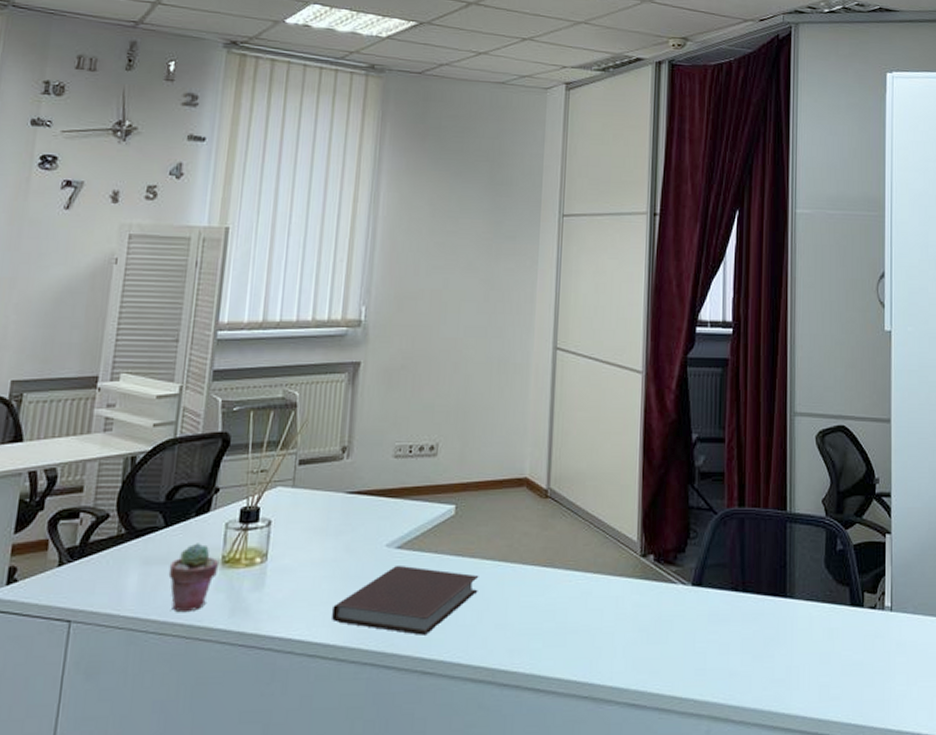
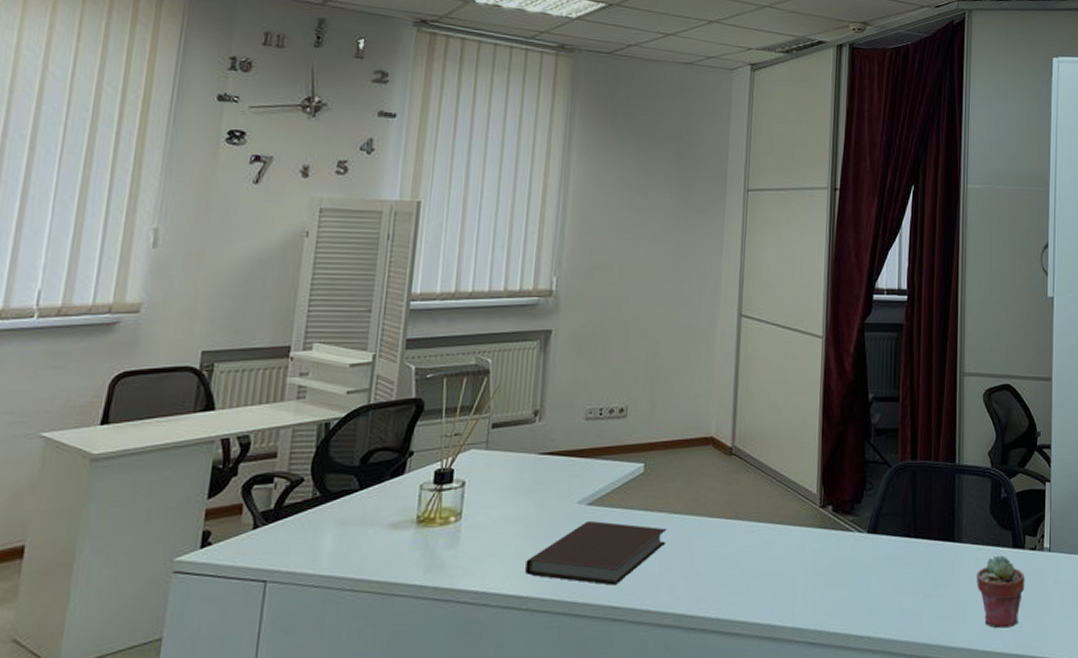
potted succulent: present [168,543,219,613] -> none [363,504,414,570]
potted succulent: none [811,614,865,695] -> present [977,555,1025,629]

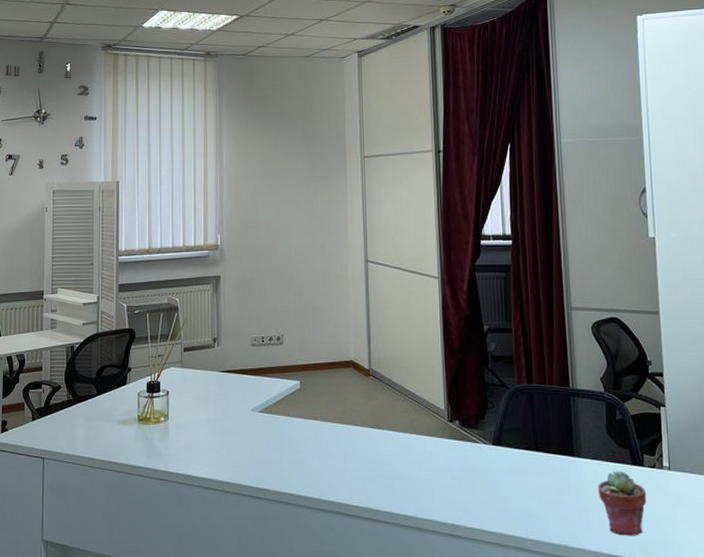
notebook: present [525,521,667,585] -> none [218,425,323,476]

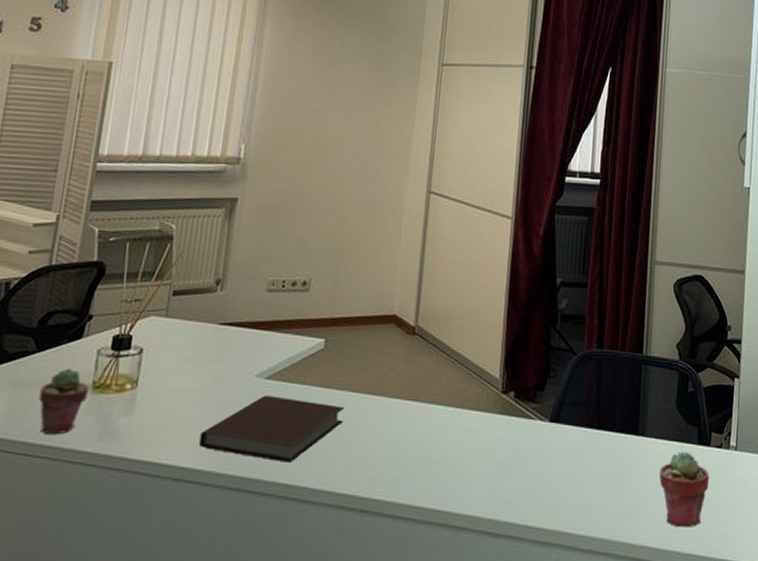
potted succulent: none [103,406,136,455] -> present [38,368,90,435]
notebook: none [218,425,323,476] -> present [199,396,345,462]

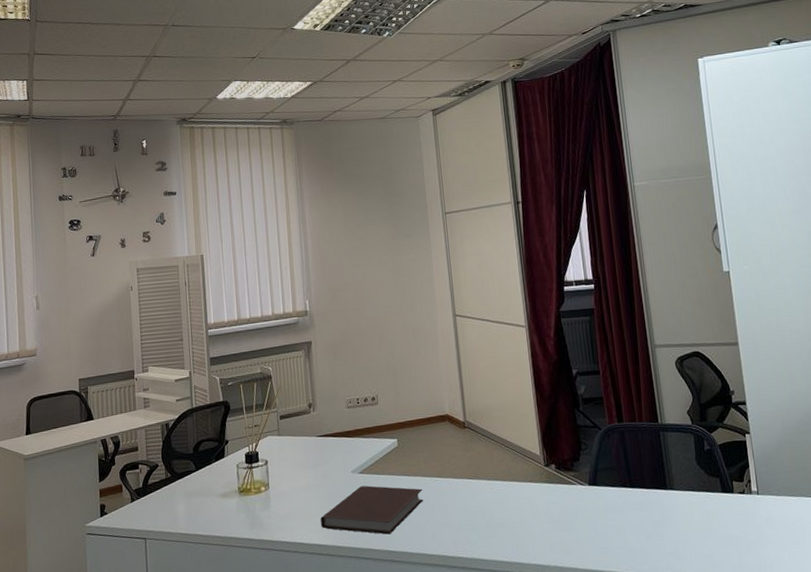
potted succulent: present [38,368,90,435] -> none [204,479,237,529]
potted succulent: present [659,452,710,527] -> none [692,499,739,562]

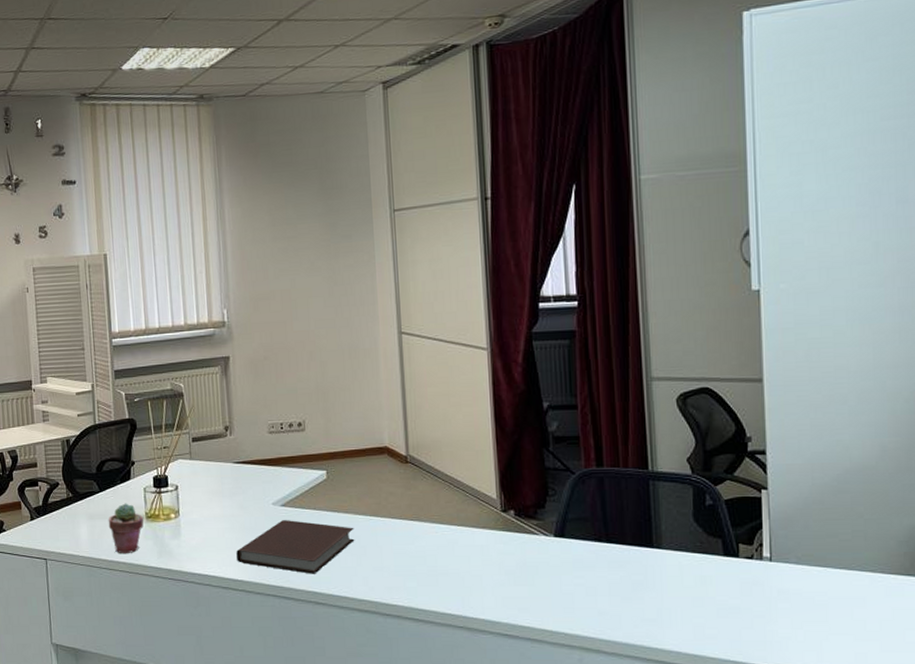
potted succulent: none [204,479,237,529] -> present [108,503,144,554]

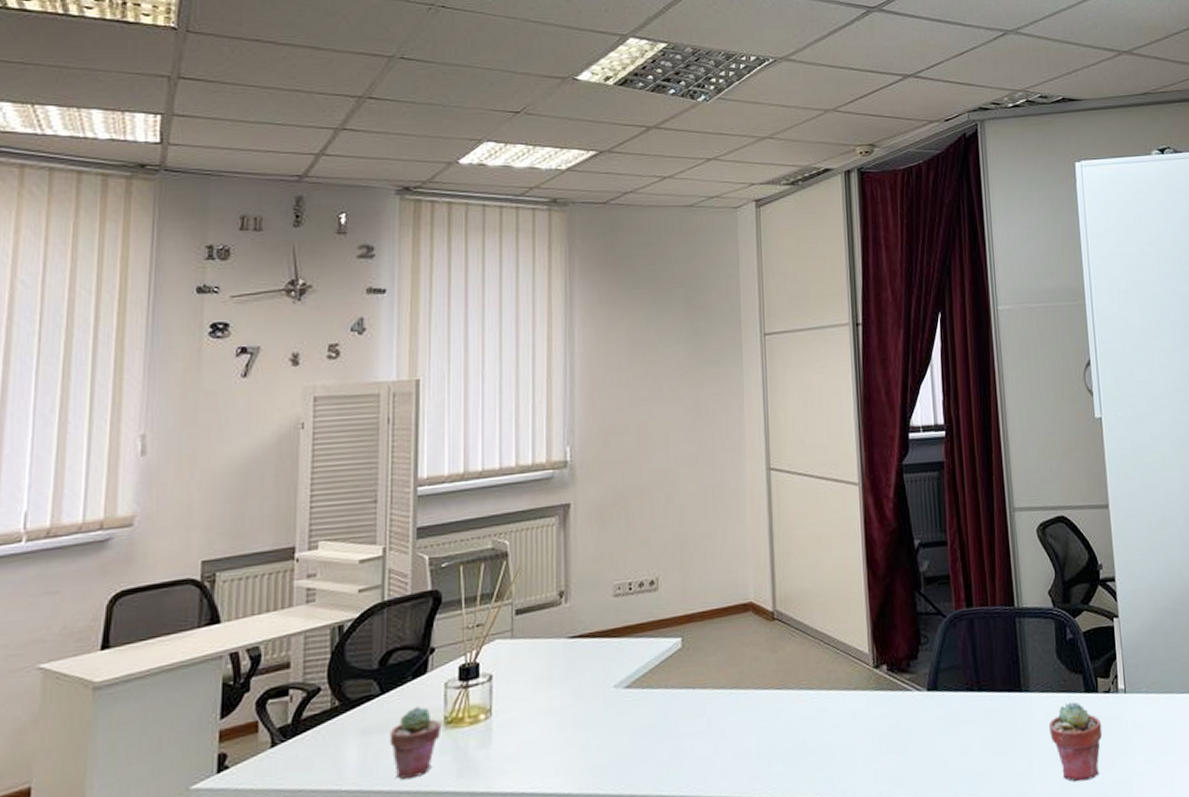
notebook: present [236,520,355,574] -> none [565,704,713,773]
potted succulent: none [682,563,742,635] -> present [1049,701,1103,782]

